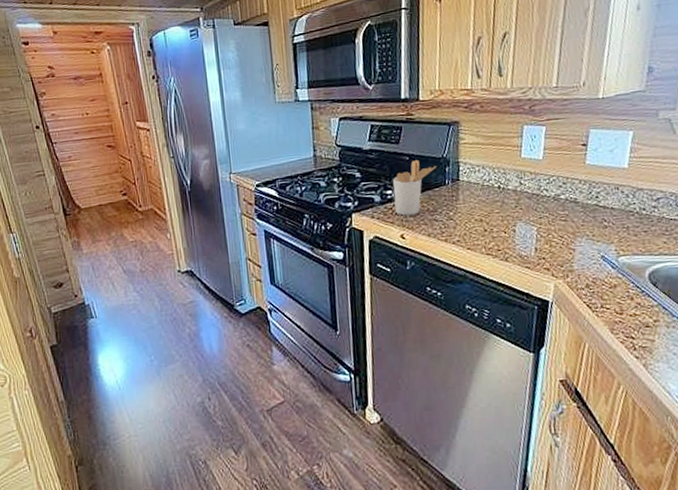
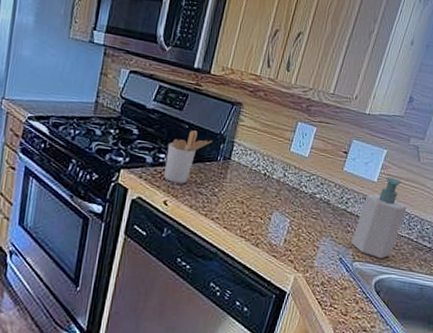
soap bottle: none [611,158,671,249] -> present [351,177,407,259]

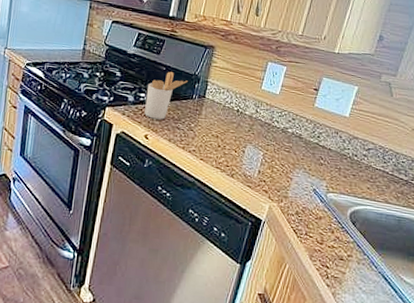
soap bottle: present [351,177,407,259] -> none [324,112,381,191]

